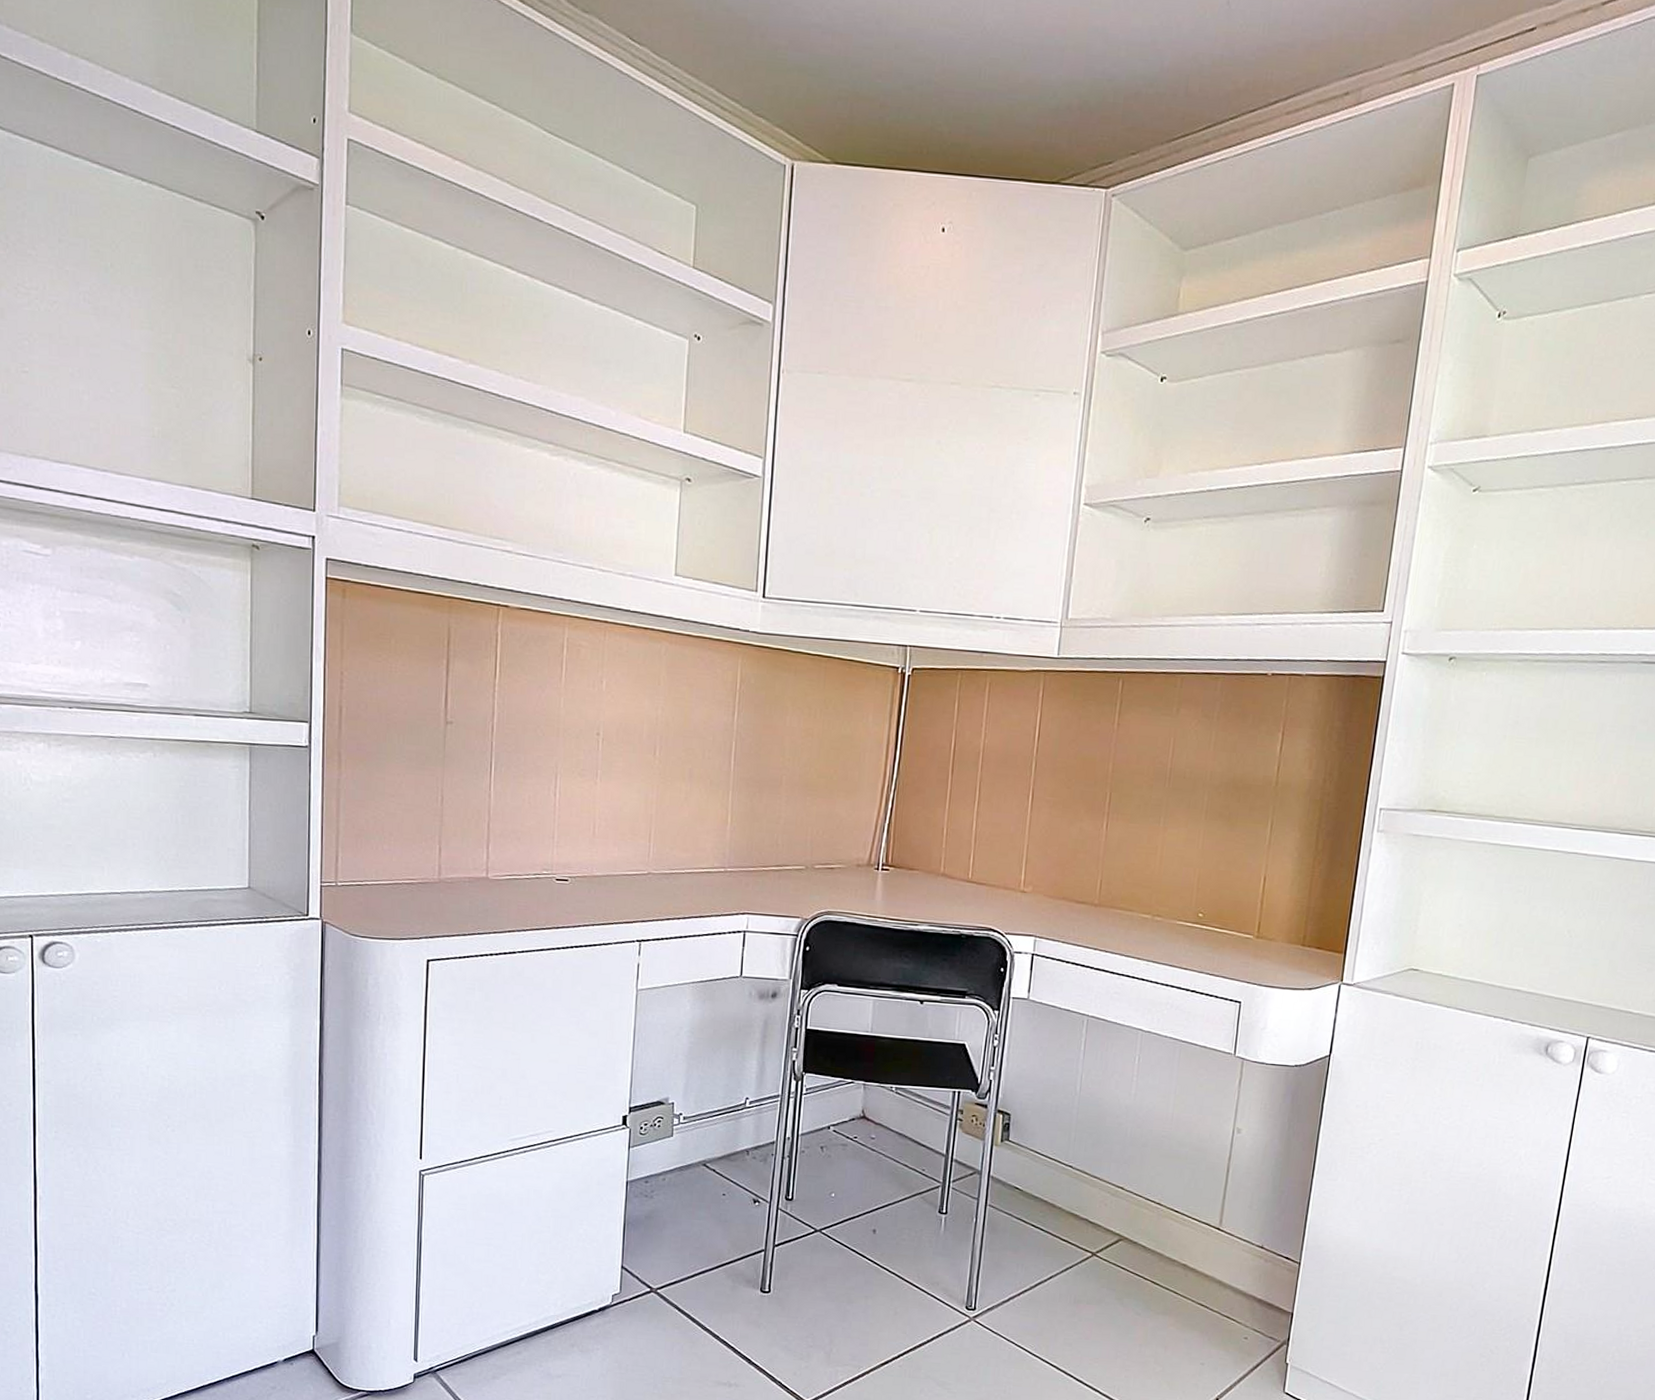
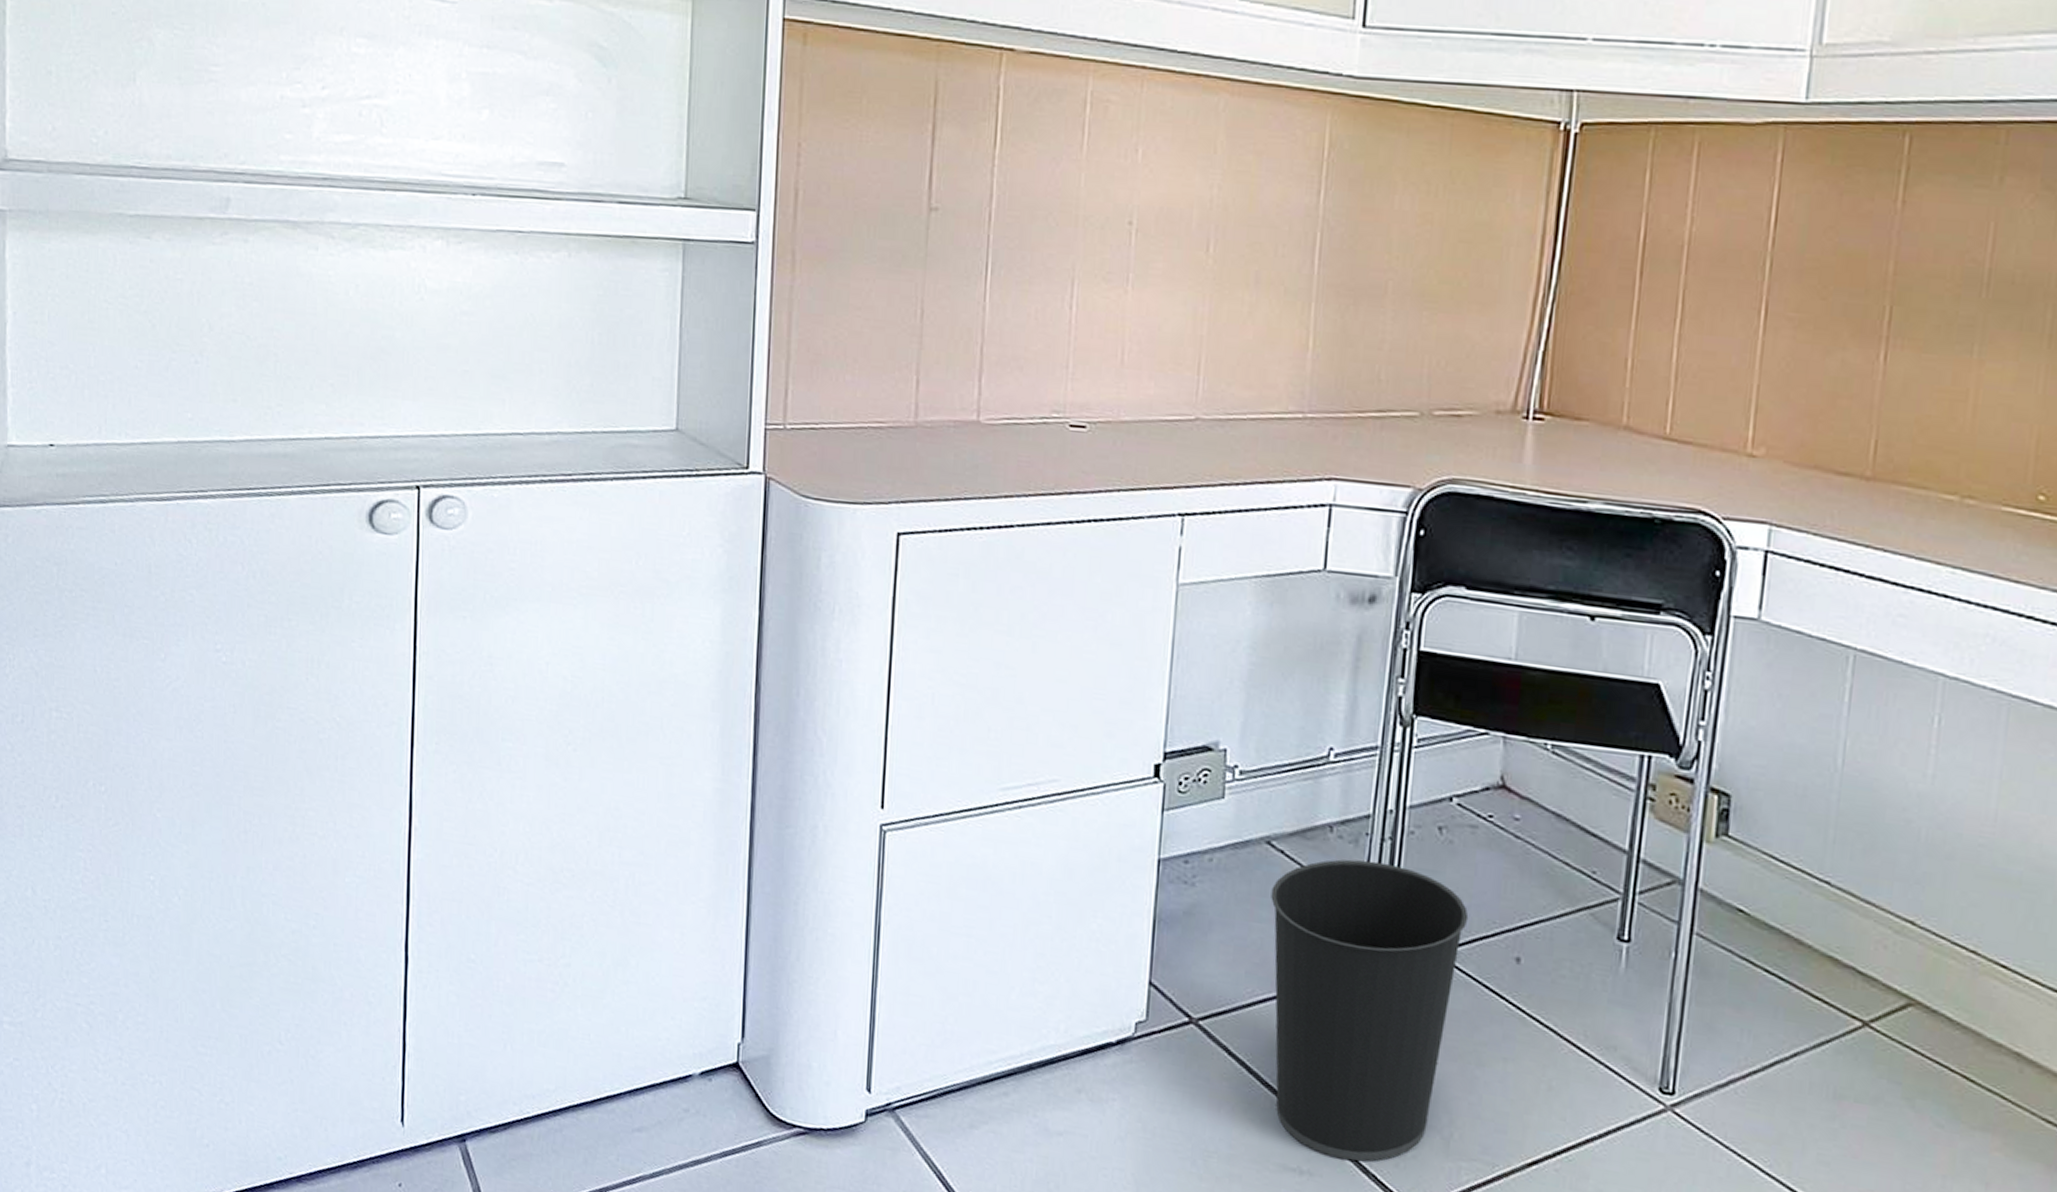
wastebasket: none [706,1172,842,1374] -> present [1271,859,1469,1162]

